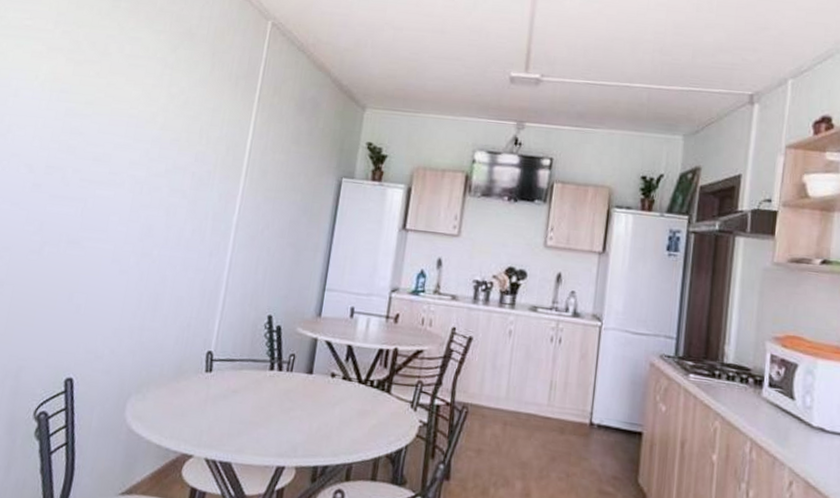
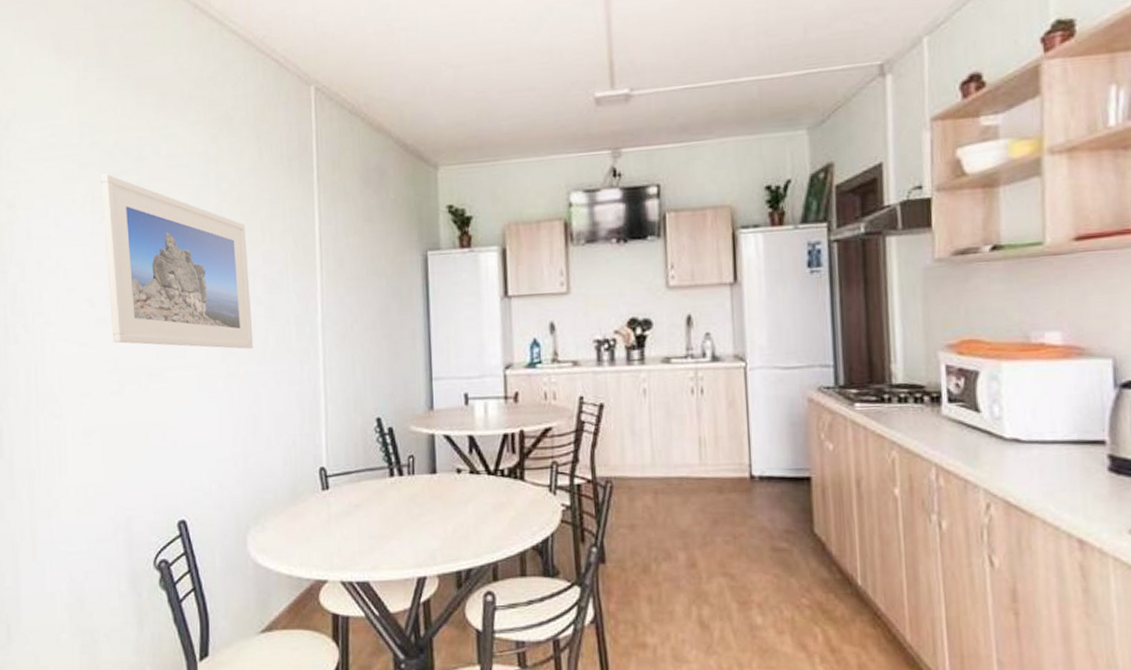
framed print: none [42,59,186,235] -> present [100,174,254,349]

